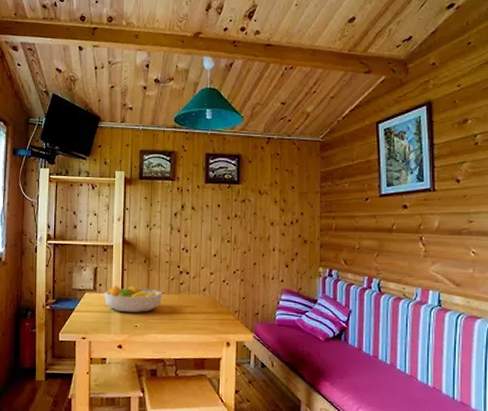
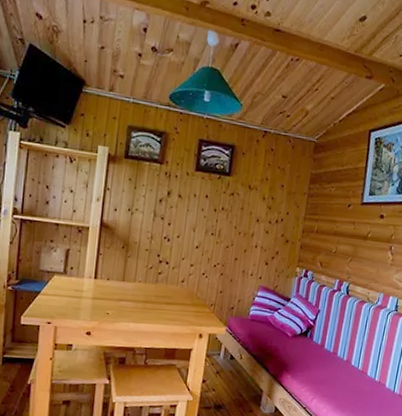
fruit bowl: present [104,285,163,313] -> none [75,269,140,300]

